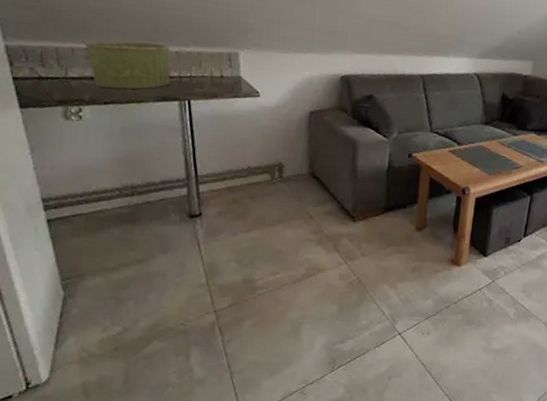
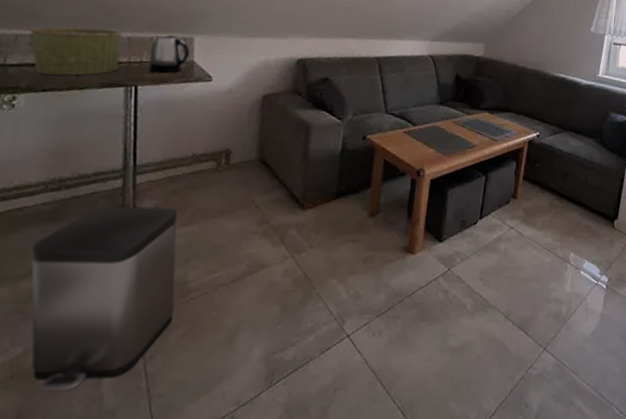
pedal bin: none [116,211,245,363] -> present [30,205,178,393]
kettle: none [197,48,236,88] -> present [148,34,190,73]

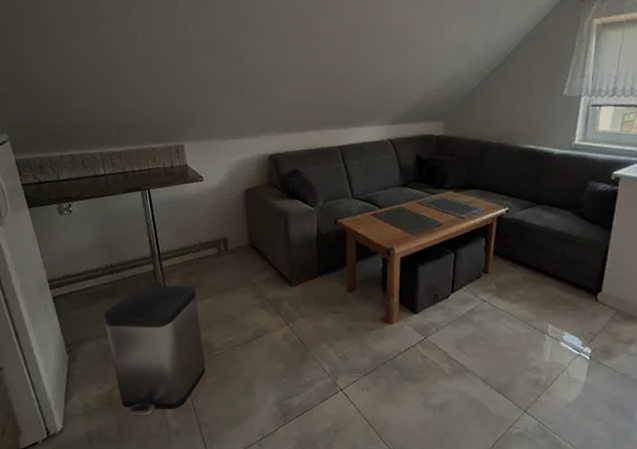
basket: present [28,26,124,76] -> none [67,143,133,186]
kettle: present [148,34,190,73] -> none [152,144,183,177]

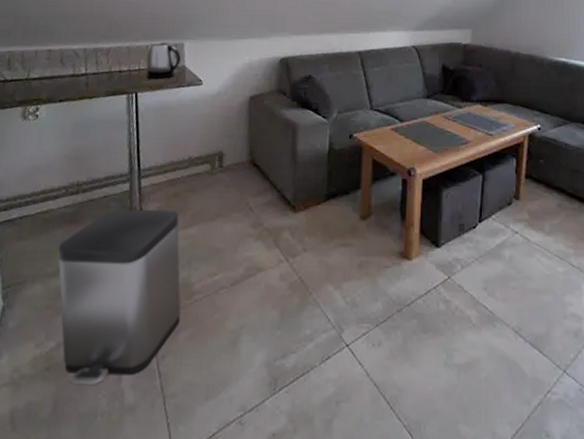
kettle: none [152,144,183,177] -> present [146,41,181,79]

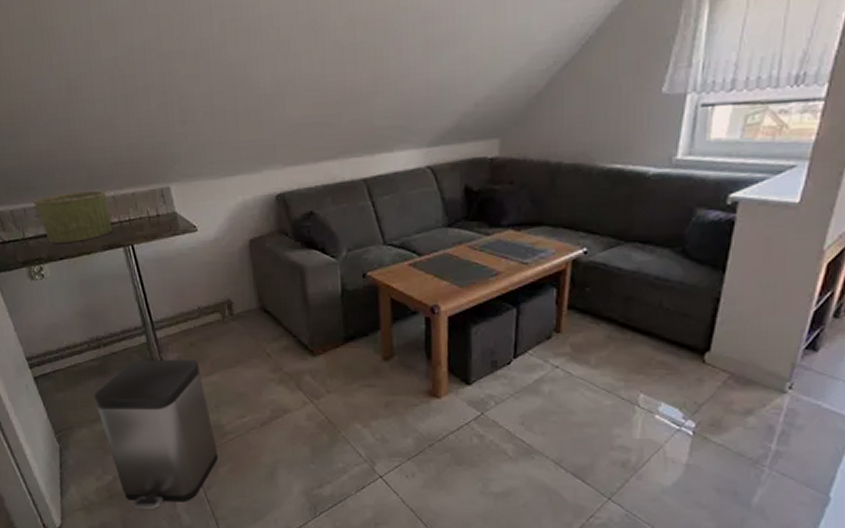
basket: none [45,39,123,87] -> present [31,188,113,244]
kettle: present [146,41,181,79] -> none [131,186,170,229]

